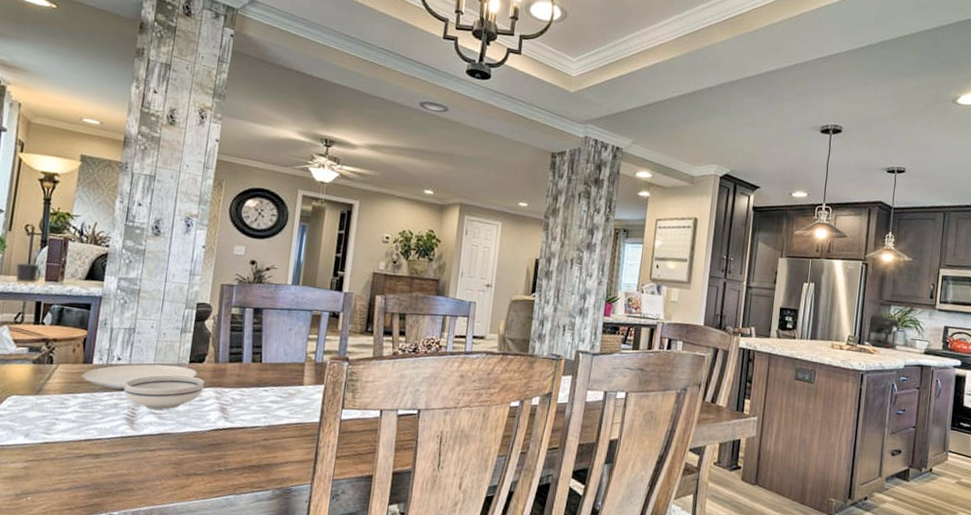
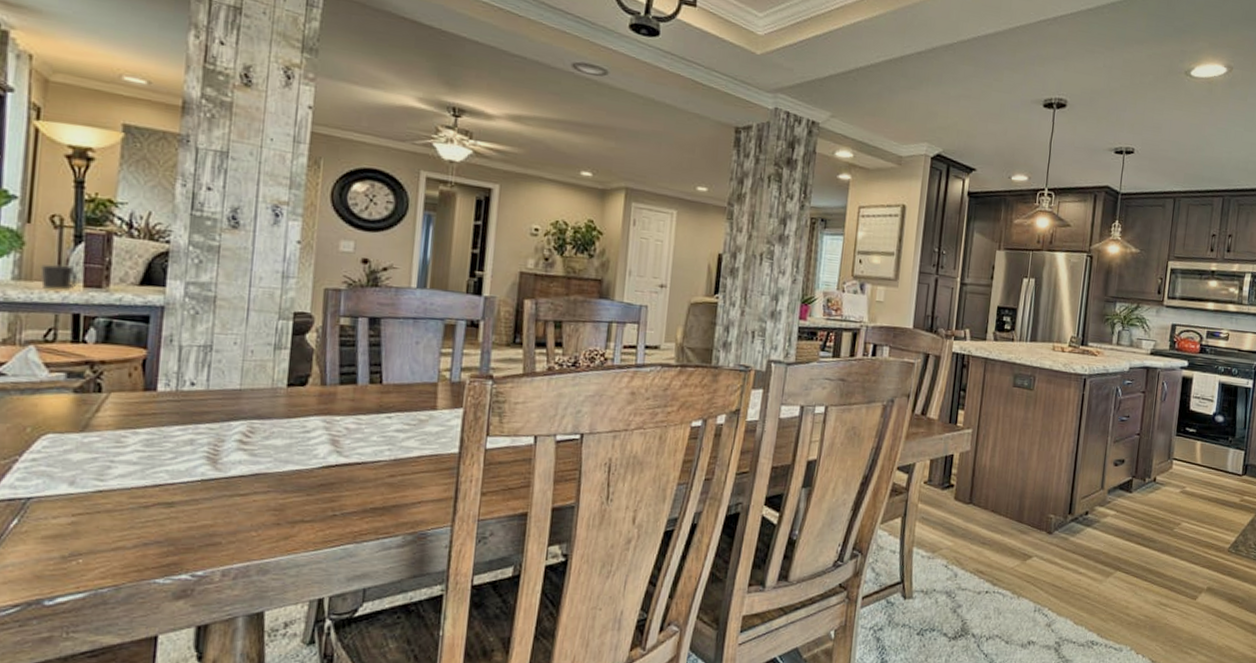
plate: present [82,364,198,389] -> none [143,389,299,422]
bowl: present [123,374,205,410] -> none [201,401,310,446]
coffee maker: present [865,315,899,348] -> none [1089,313,1124,349]

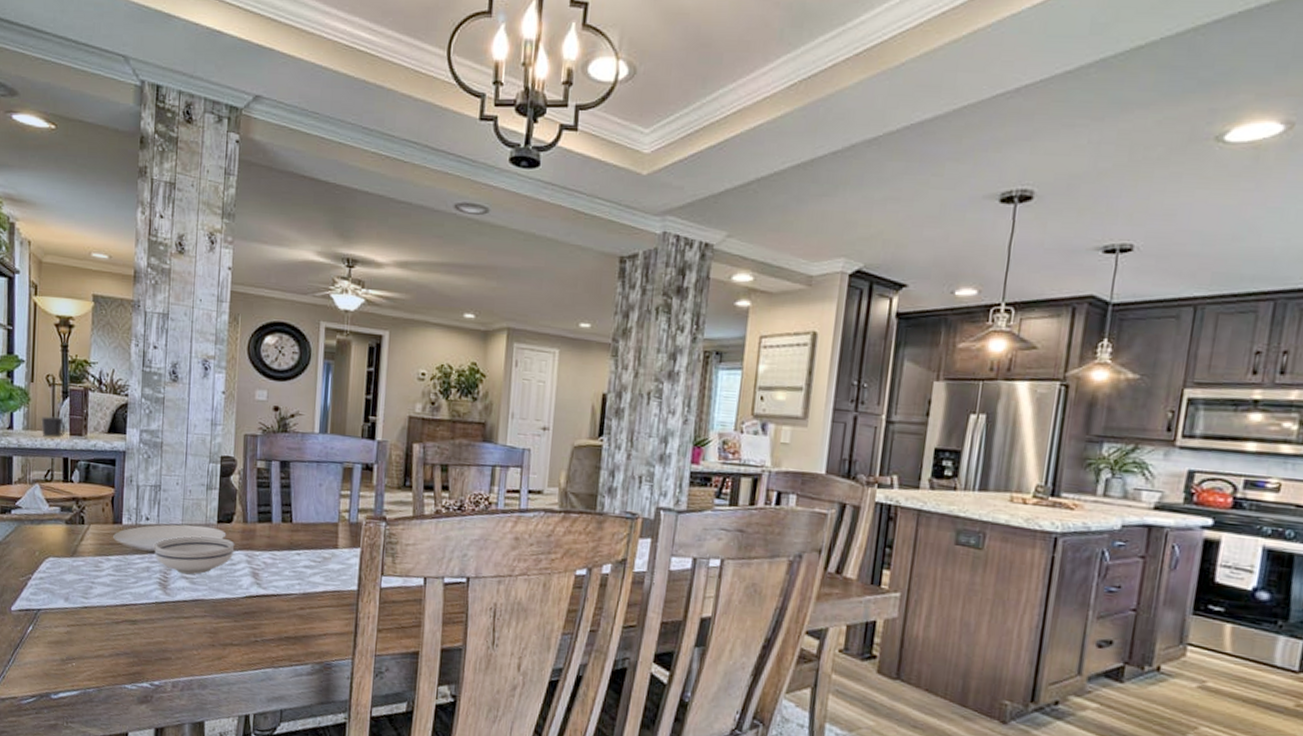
plate: none [143,389,299,422] -> present [113,524,227,552]
bowl: none [201,401,310,446] -> present [154,536,235,575]

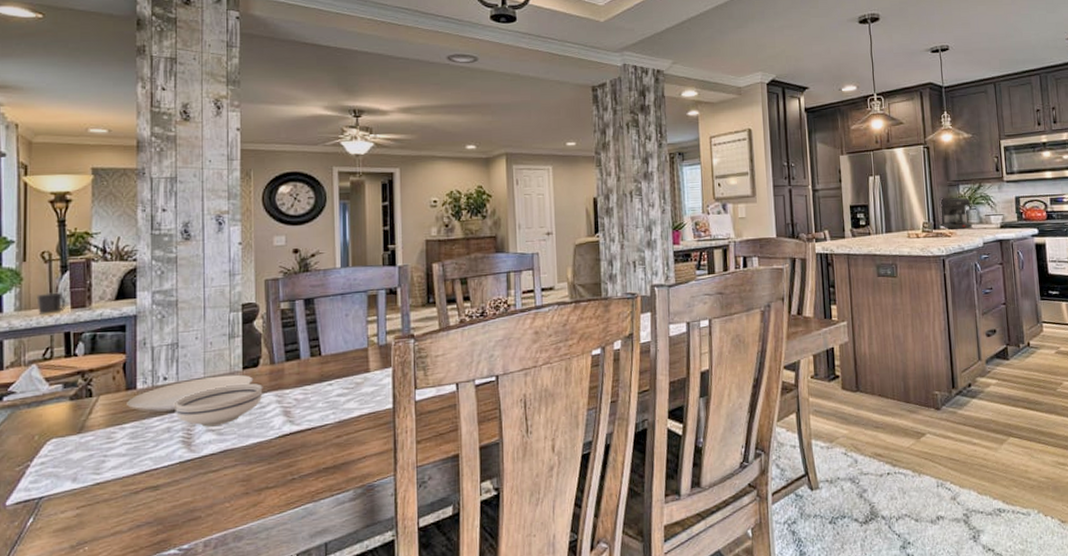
coffee maker: none [1062,457,1115,502] -> present [939,197,973,228]

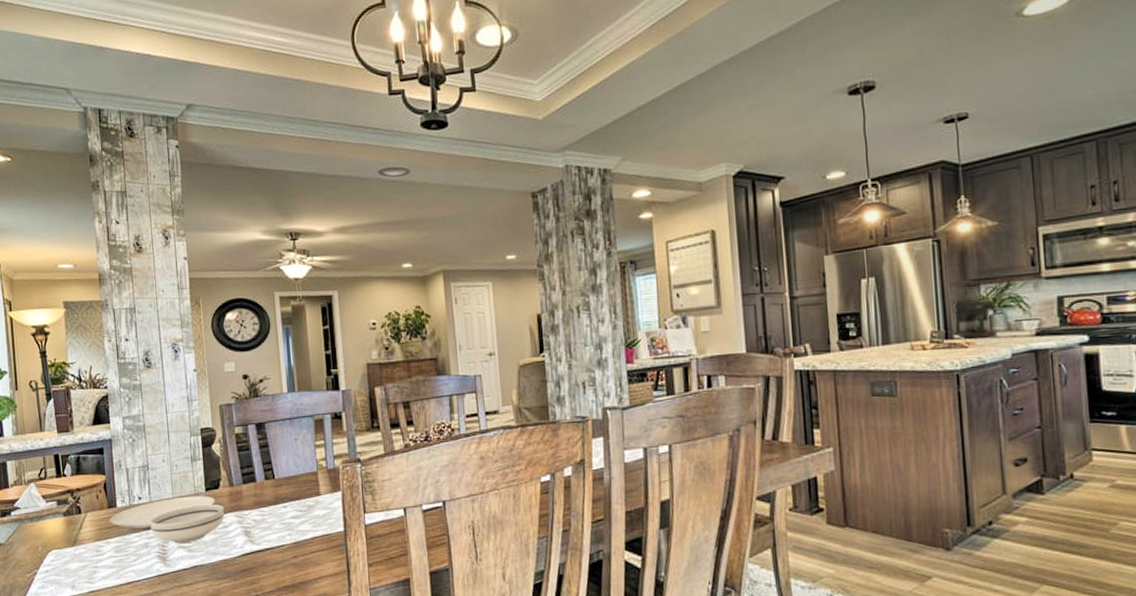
mug: present [36,292,66,316] -> none [29,418,53,440]

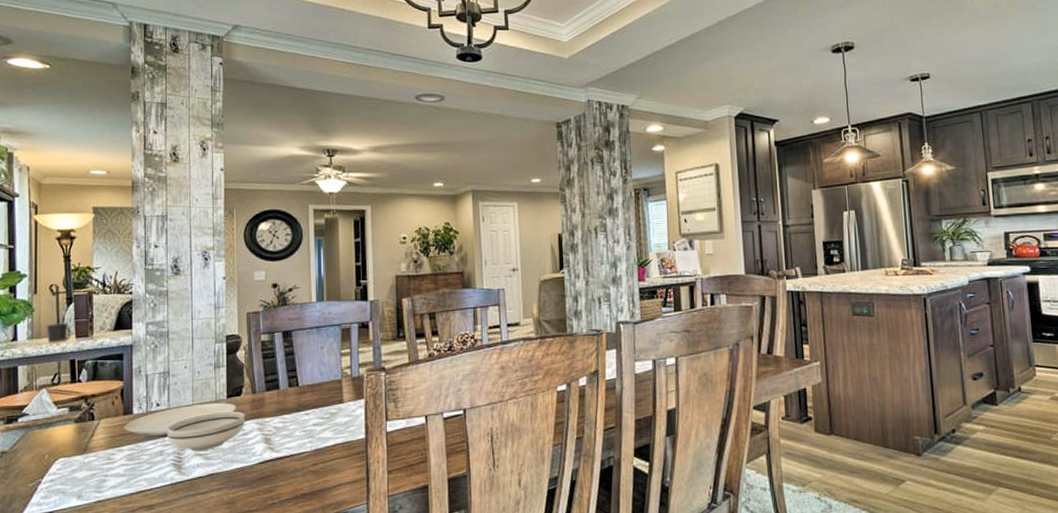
mug: none [29,418,53,440] -> present [46,322,72,344]
coffee maker: present [952,300,998,338] -> none [919,233,957,266]

